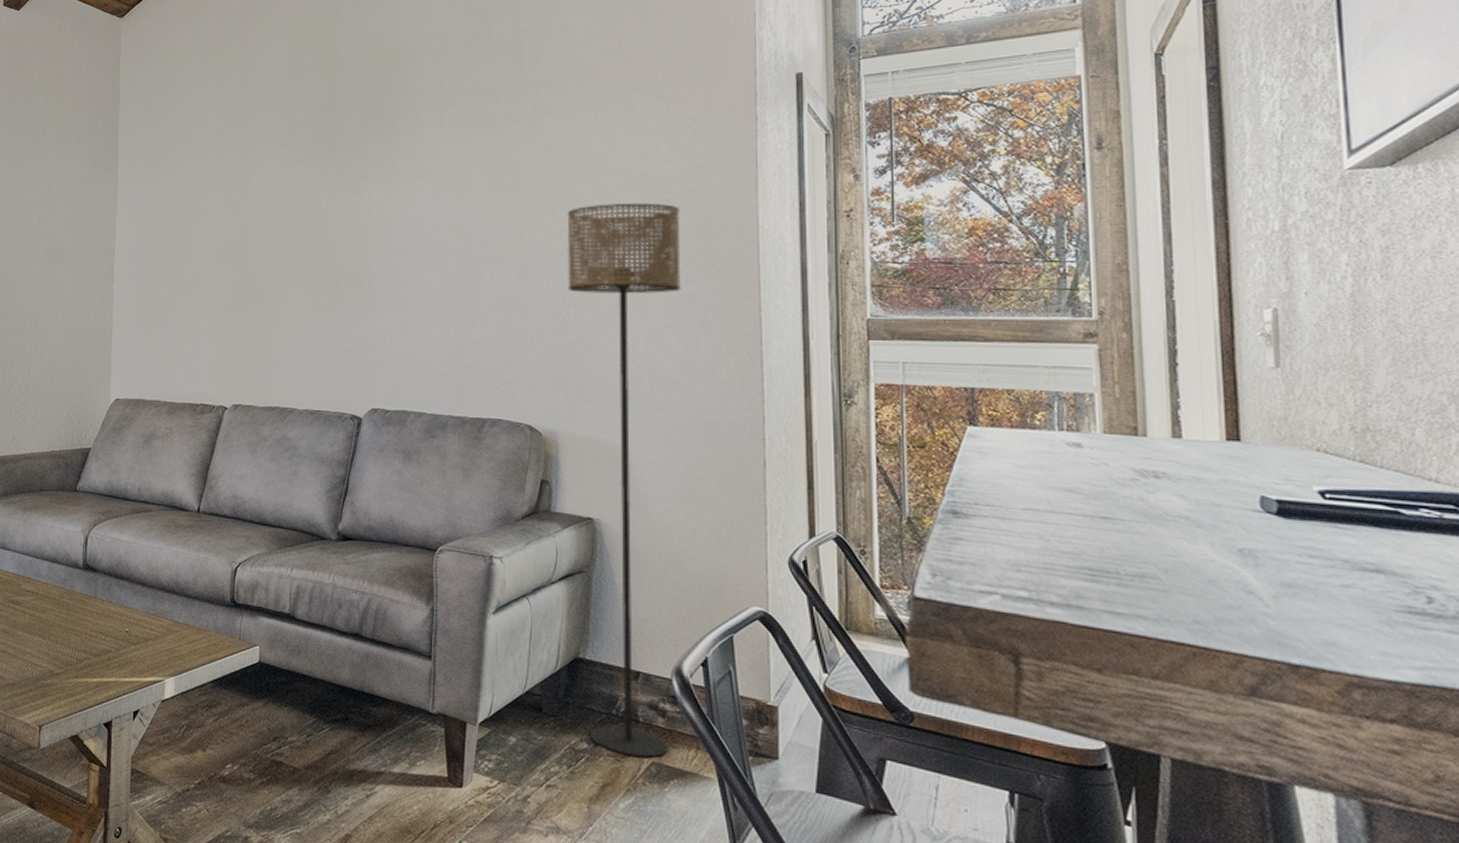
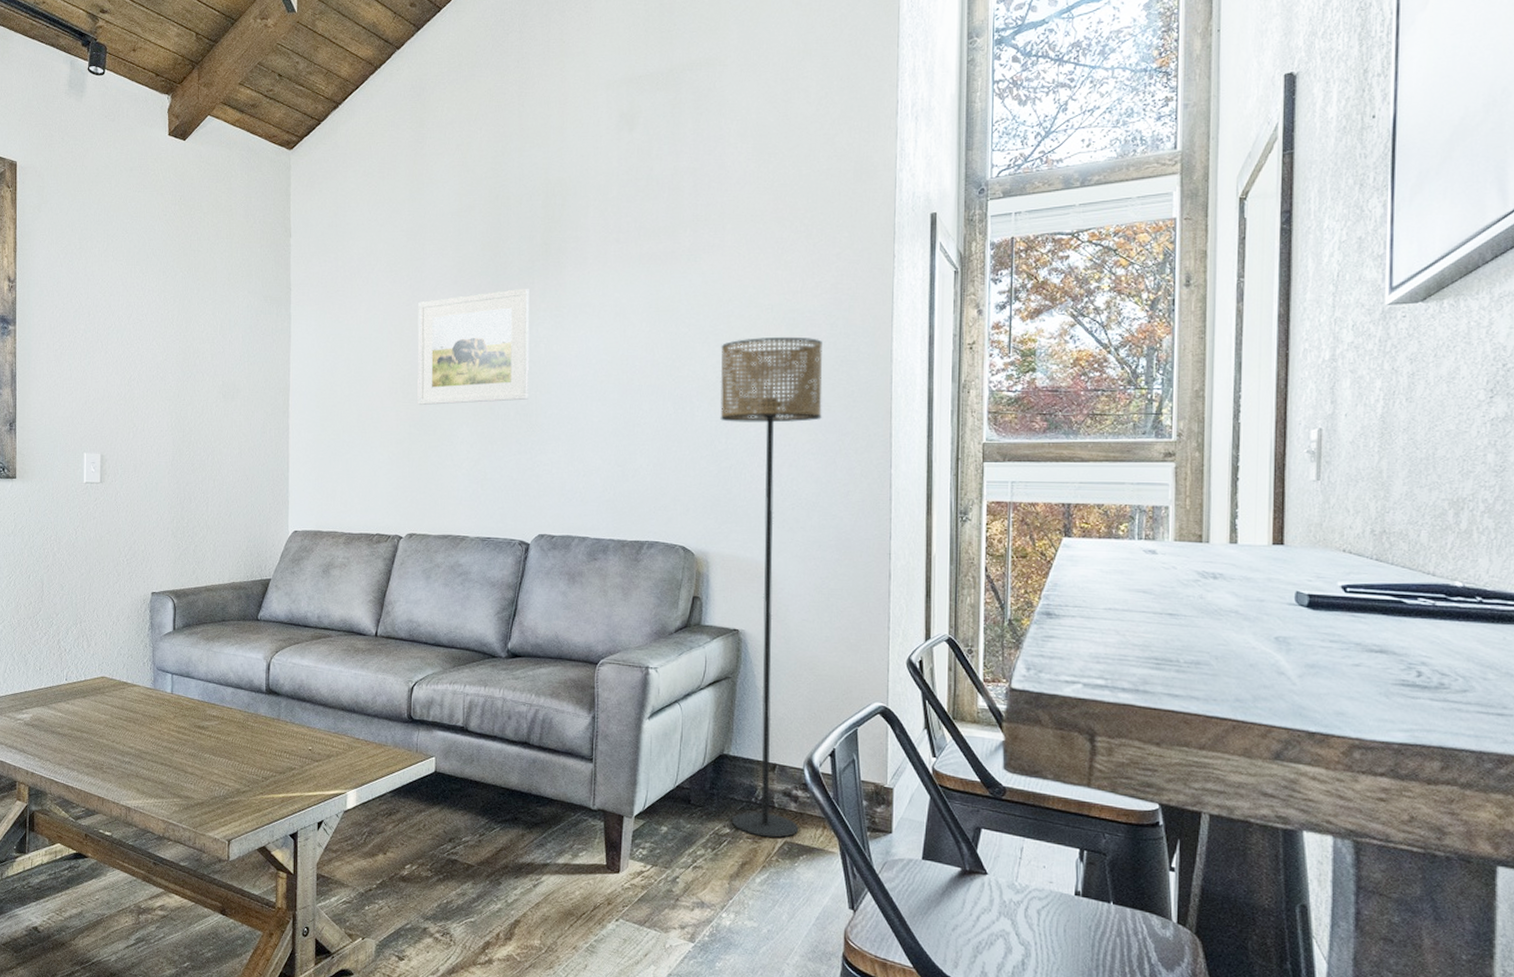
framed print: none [244,152,362,271] -> present [417,288,530,405]

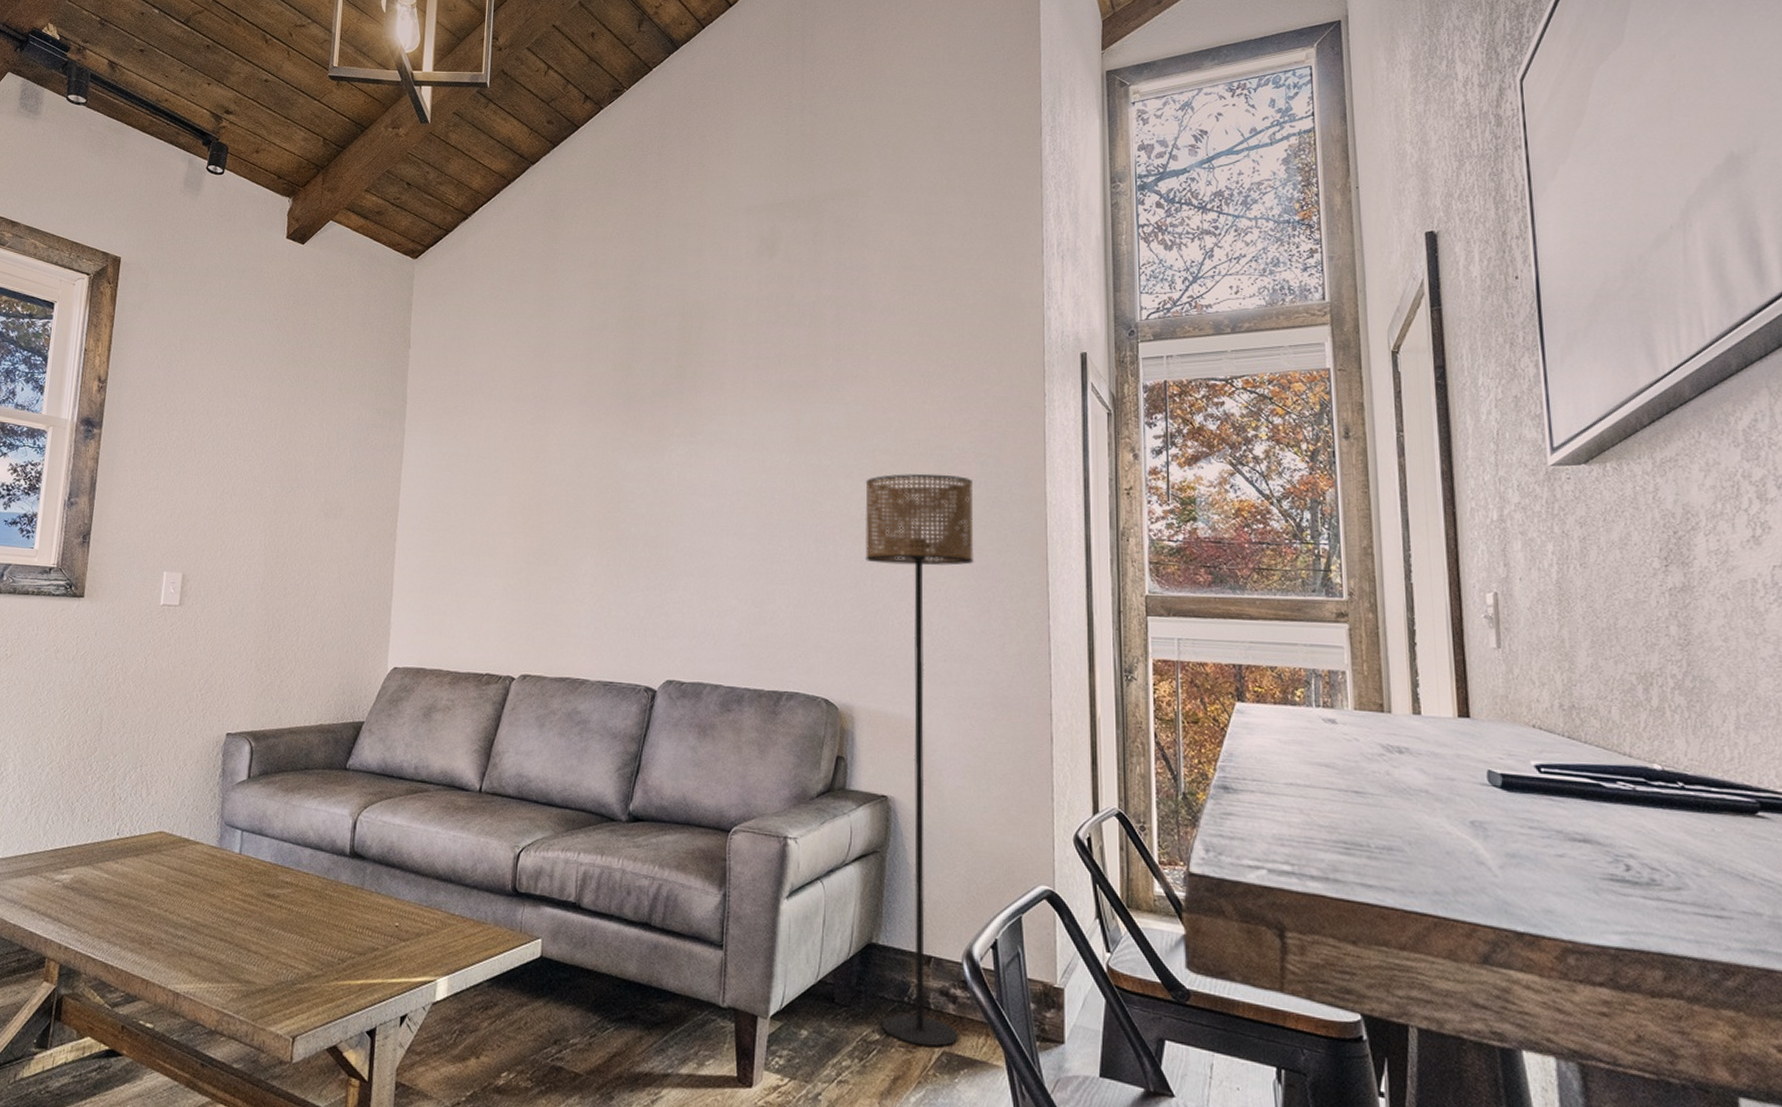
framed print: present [417,288,530,405] -> none [538,411,663,533]

